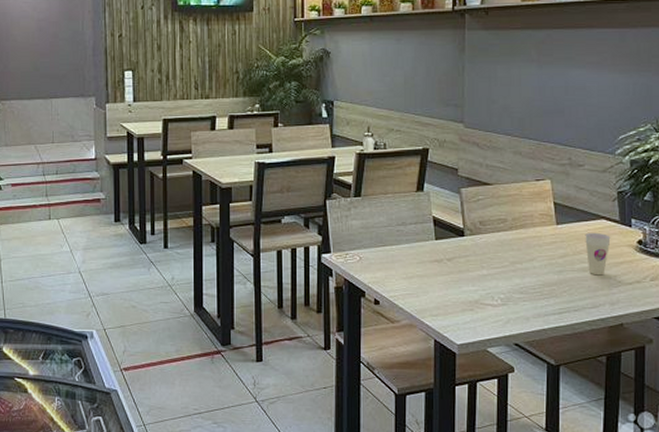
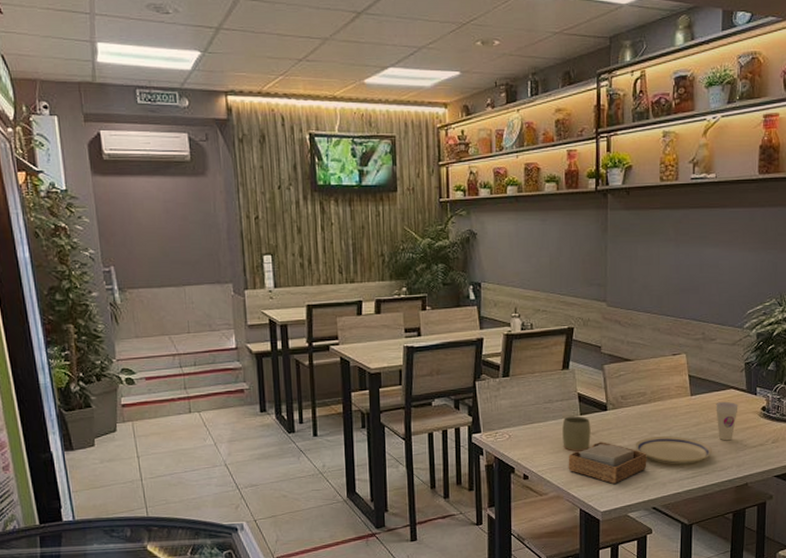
mug: none [416,240,447,278] -> present [562,416,591,451]
napkin holder: none [422,269,508,315] -> present [568,442,647,484]
plate: none [495,267,581,299] -> present [635,436,712,465]

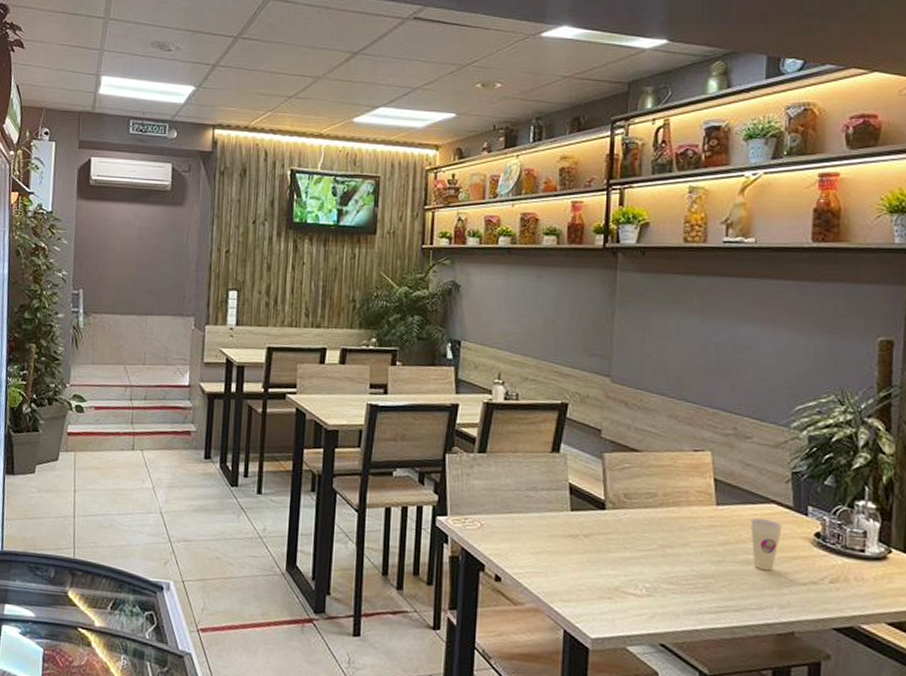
mug: present [562,416,591,451] -> none [546,510,583,557]
napkin holder: present [568,442,647,484] -> none [551,548,655,605]
plate: present [635,436,712,465] -> none [639,550,744,595]

